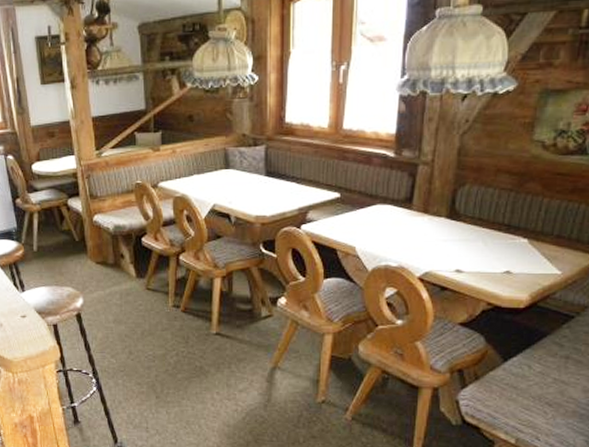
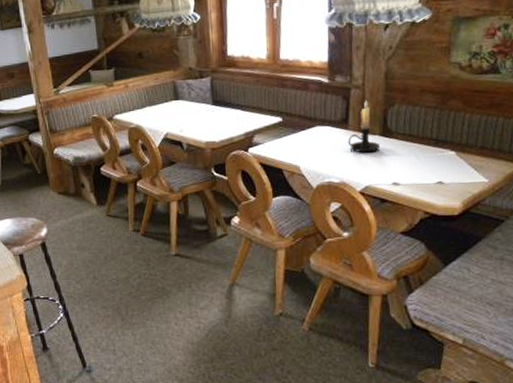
candle holder: none [410,177,446,236] -> present [348,99,381,153]

